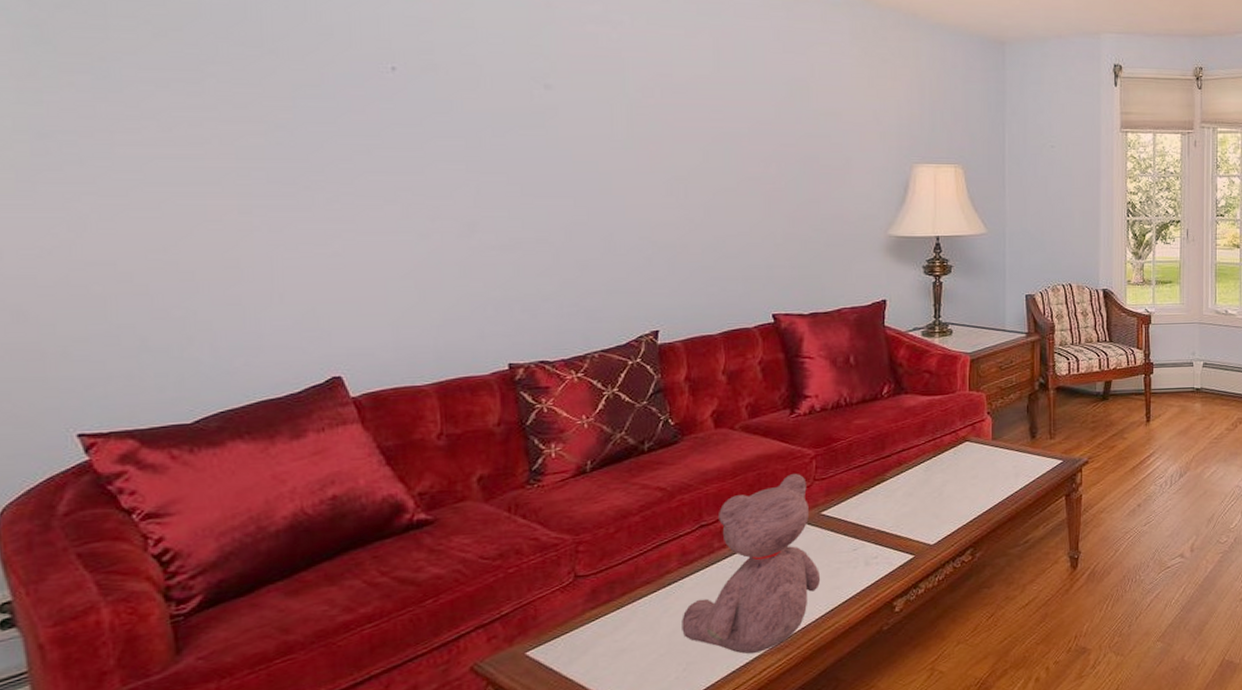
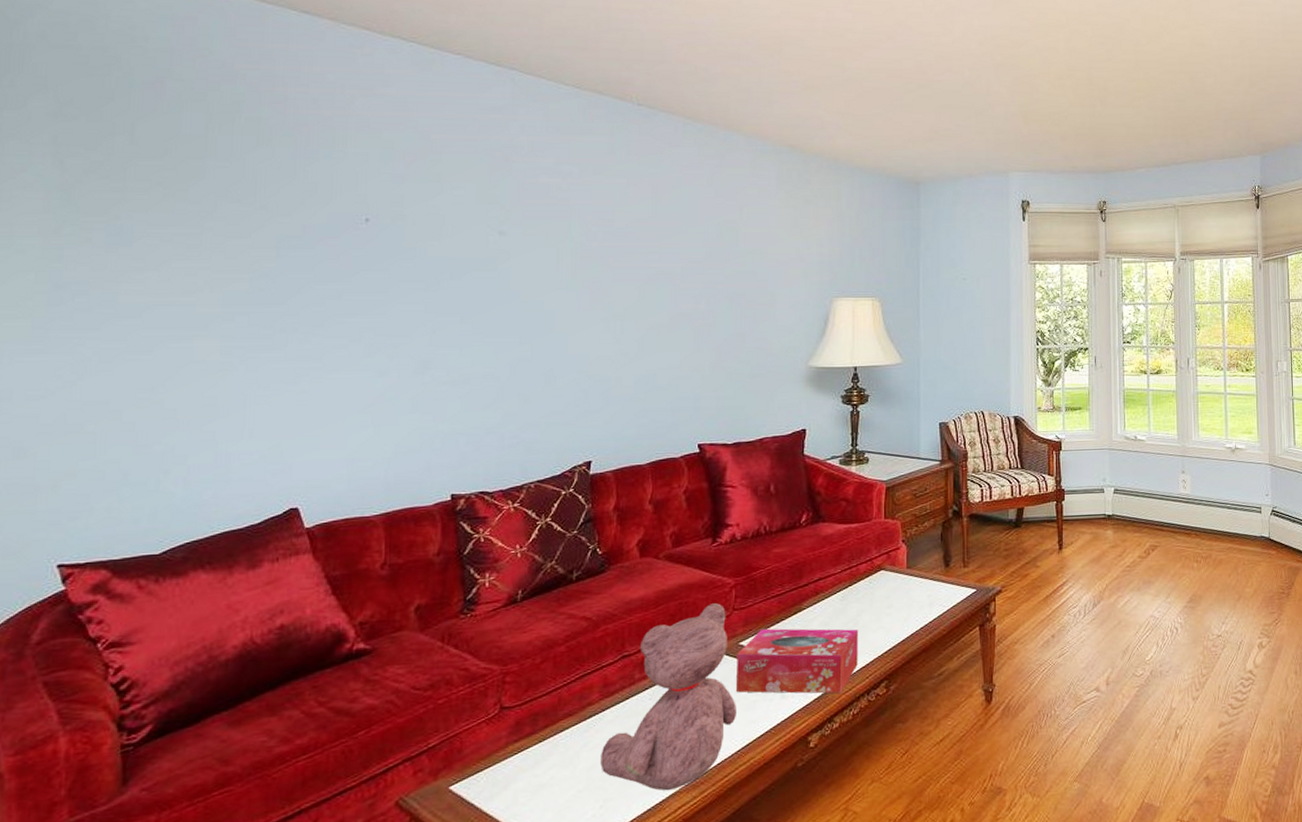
tissue box: none [819,498,943,561] -> present [736,628,858,694]

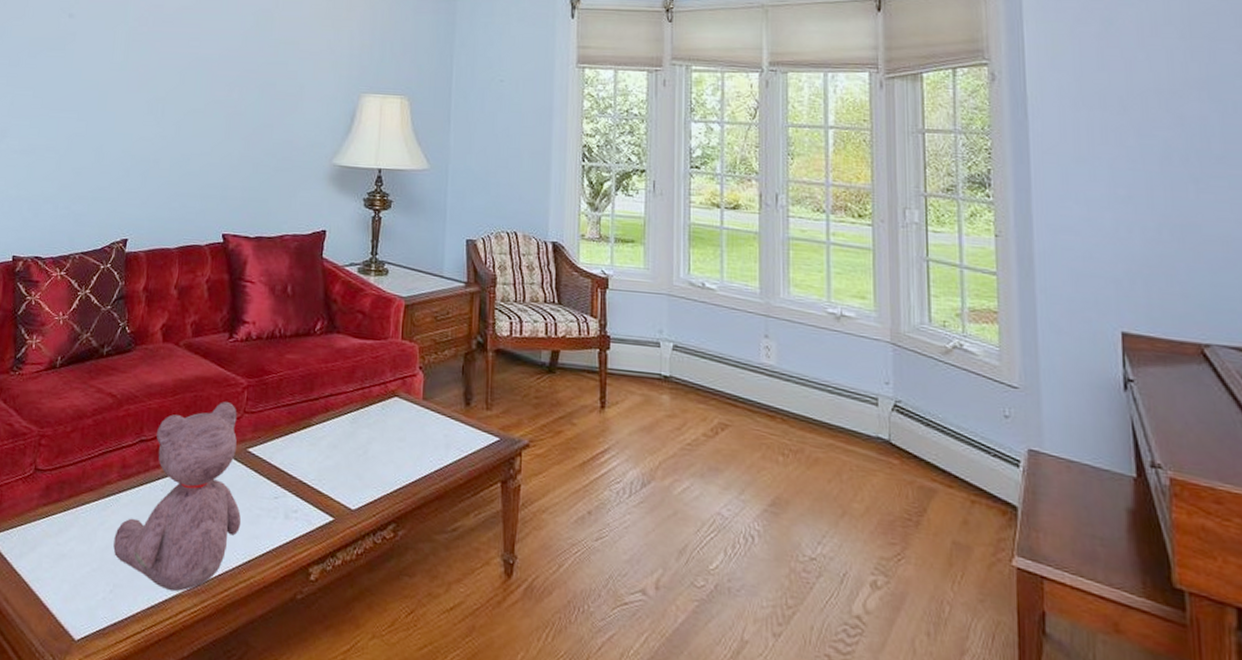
tissue box: present [736,628,858,694] -> none [242,438,367,527]

